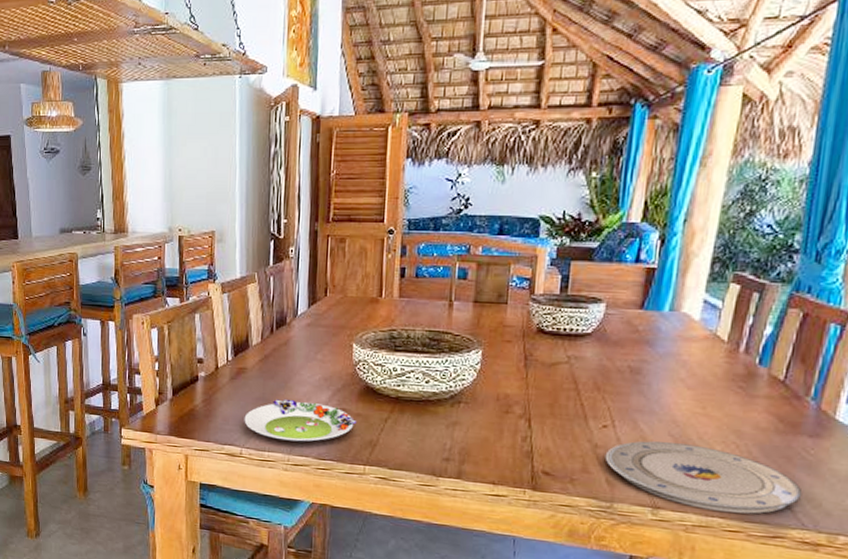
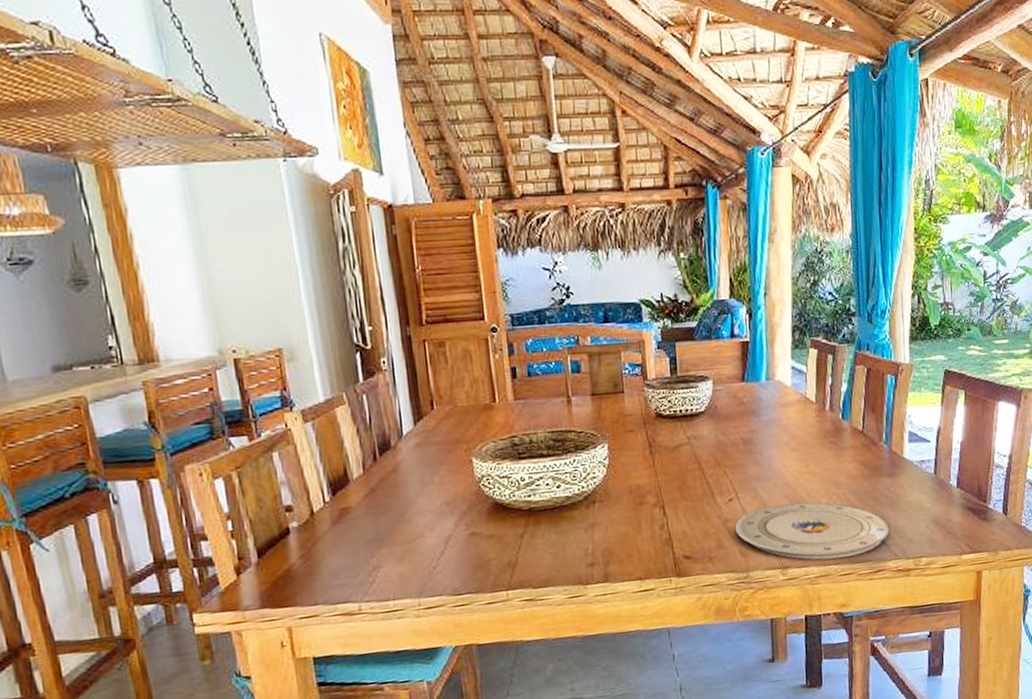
salad plate: present [244,398,357,442] -> none [357,532,491,584]

